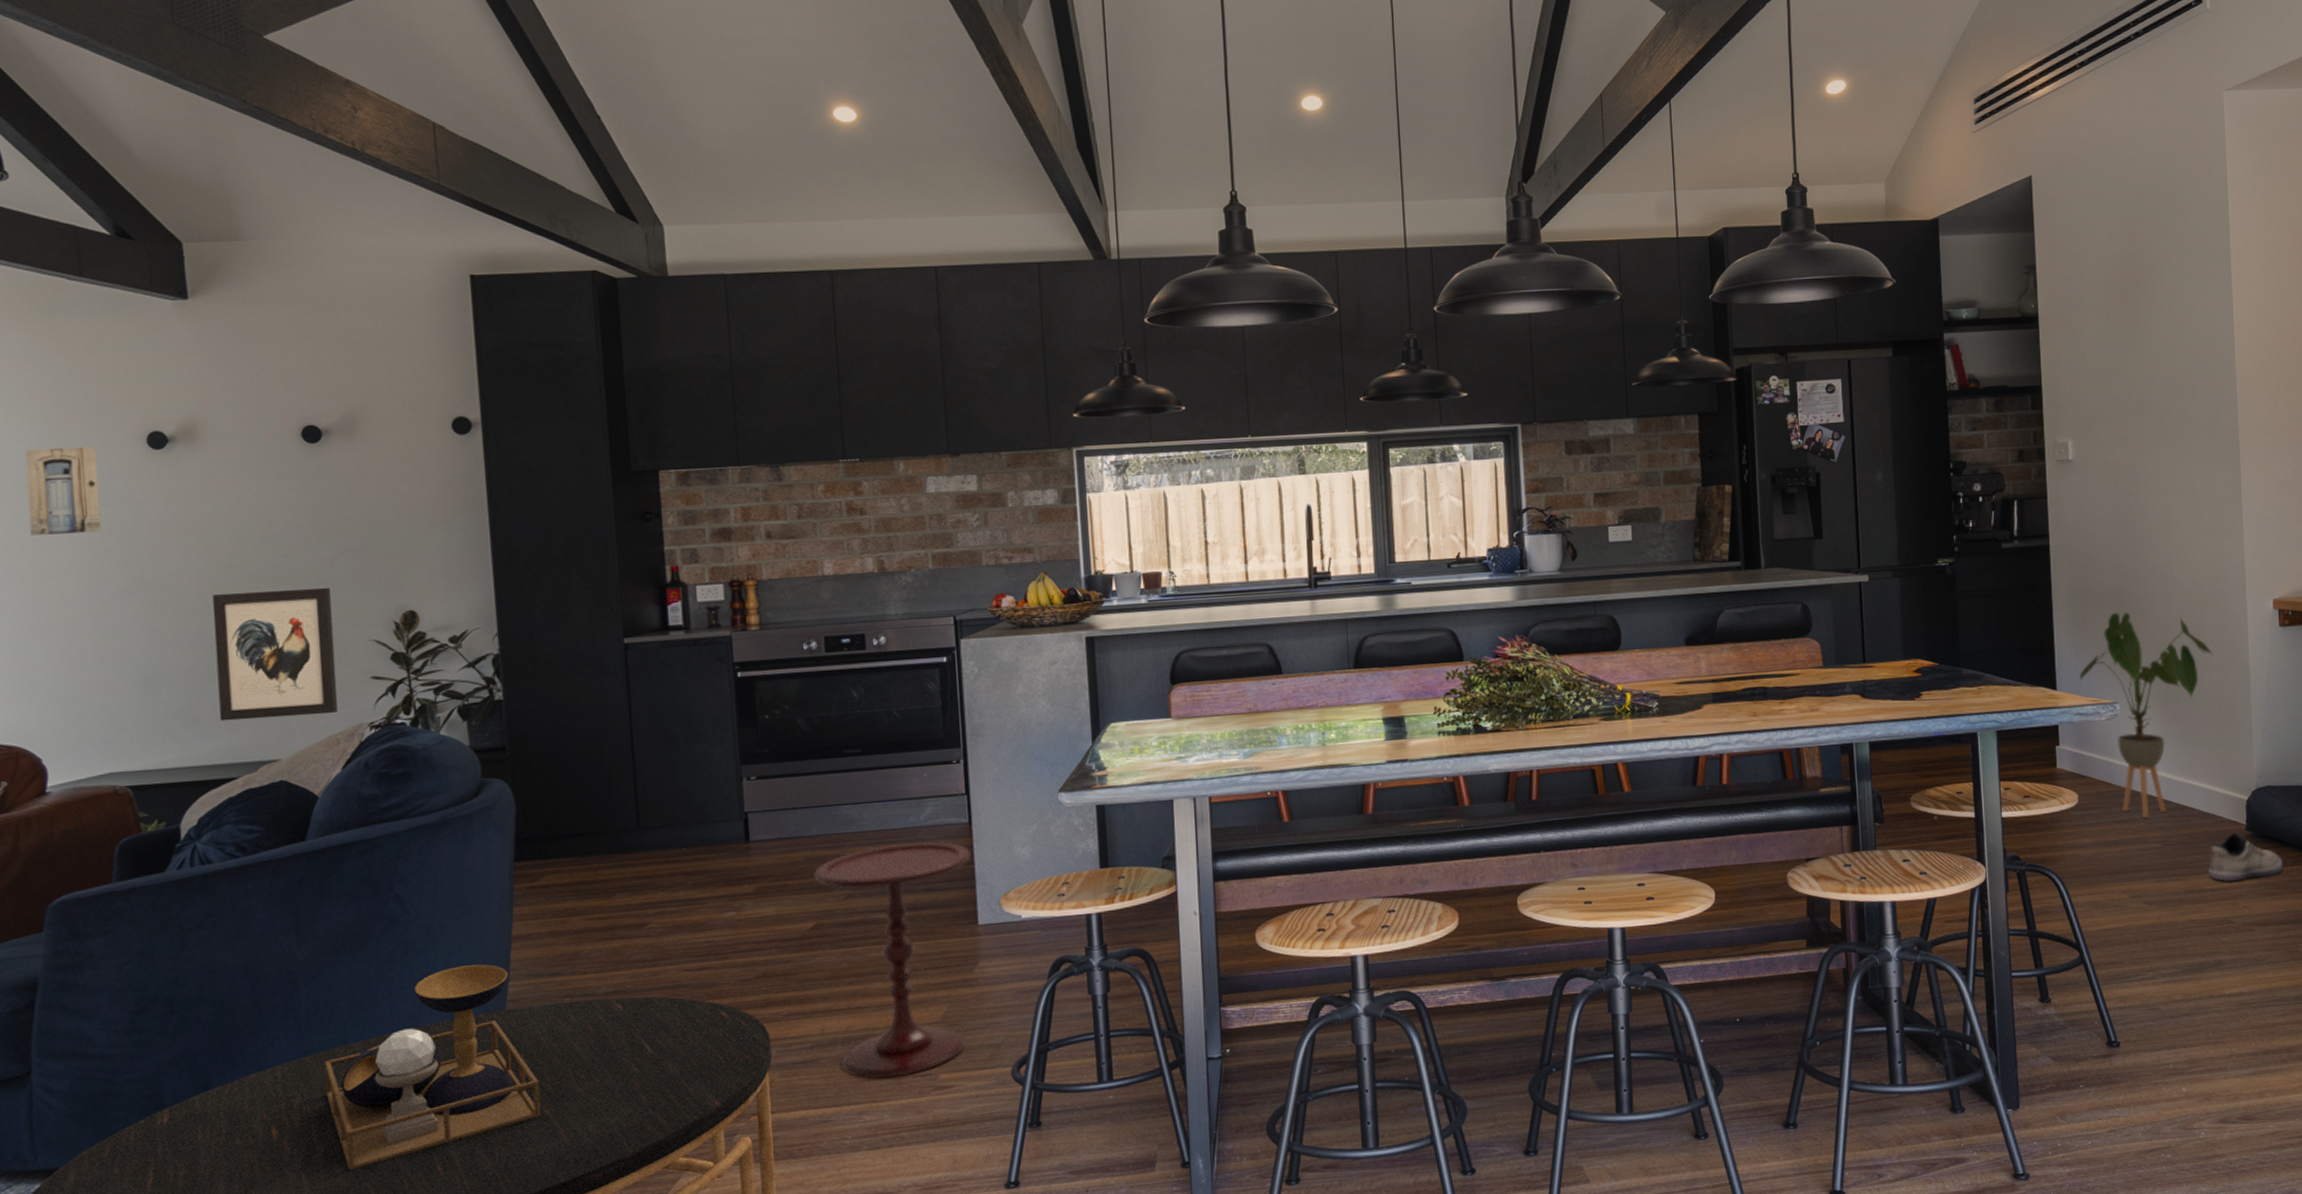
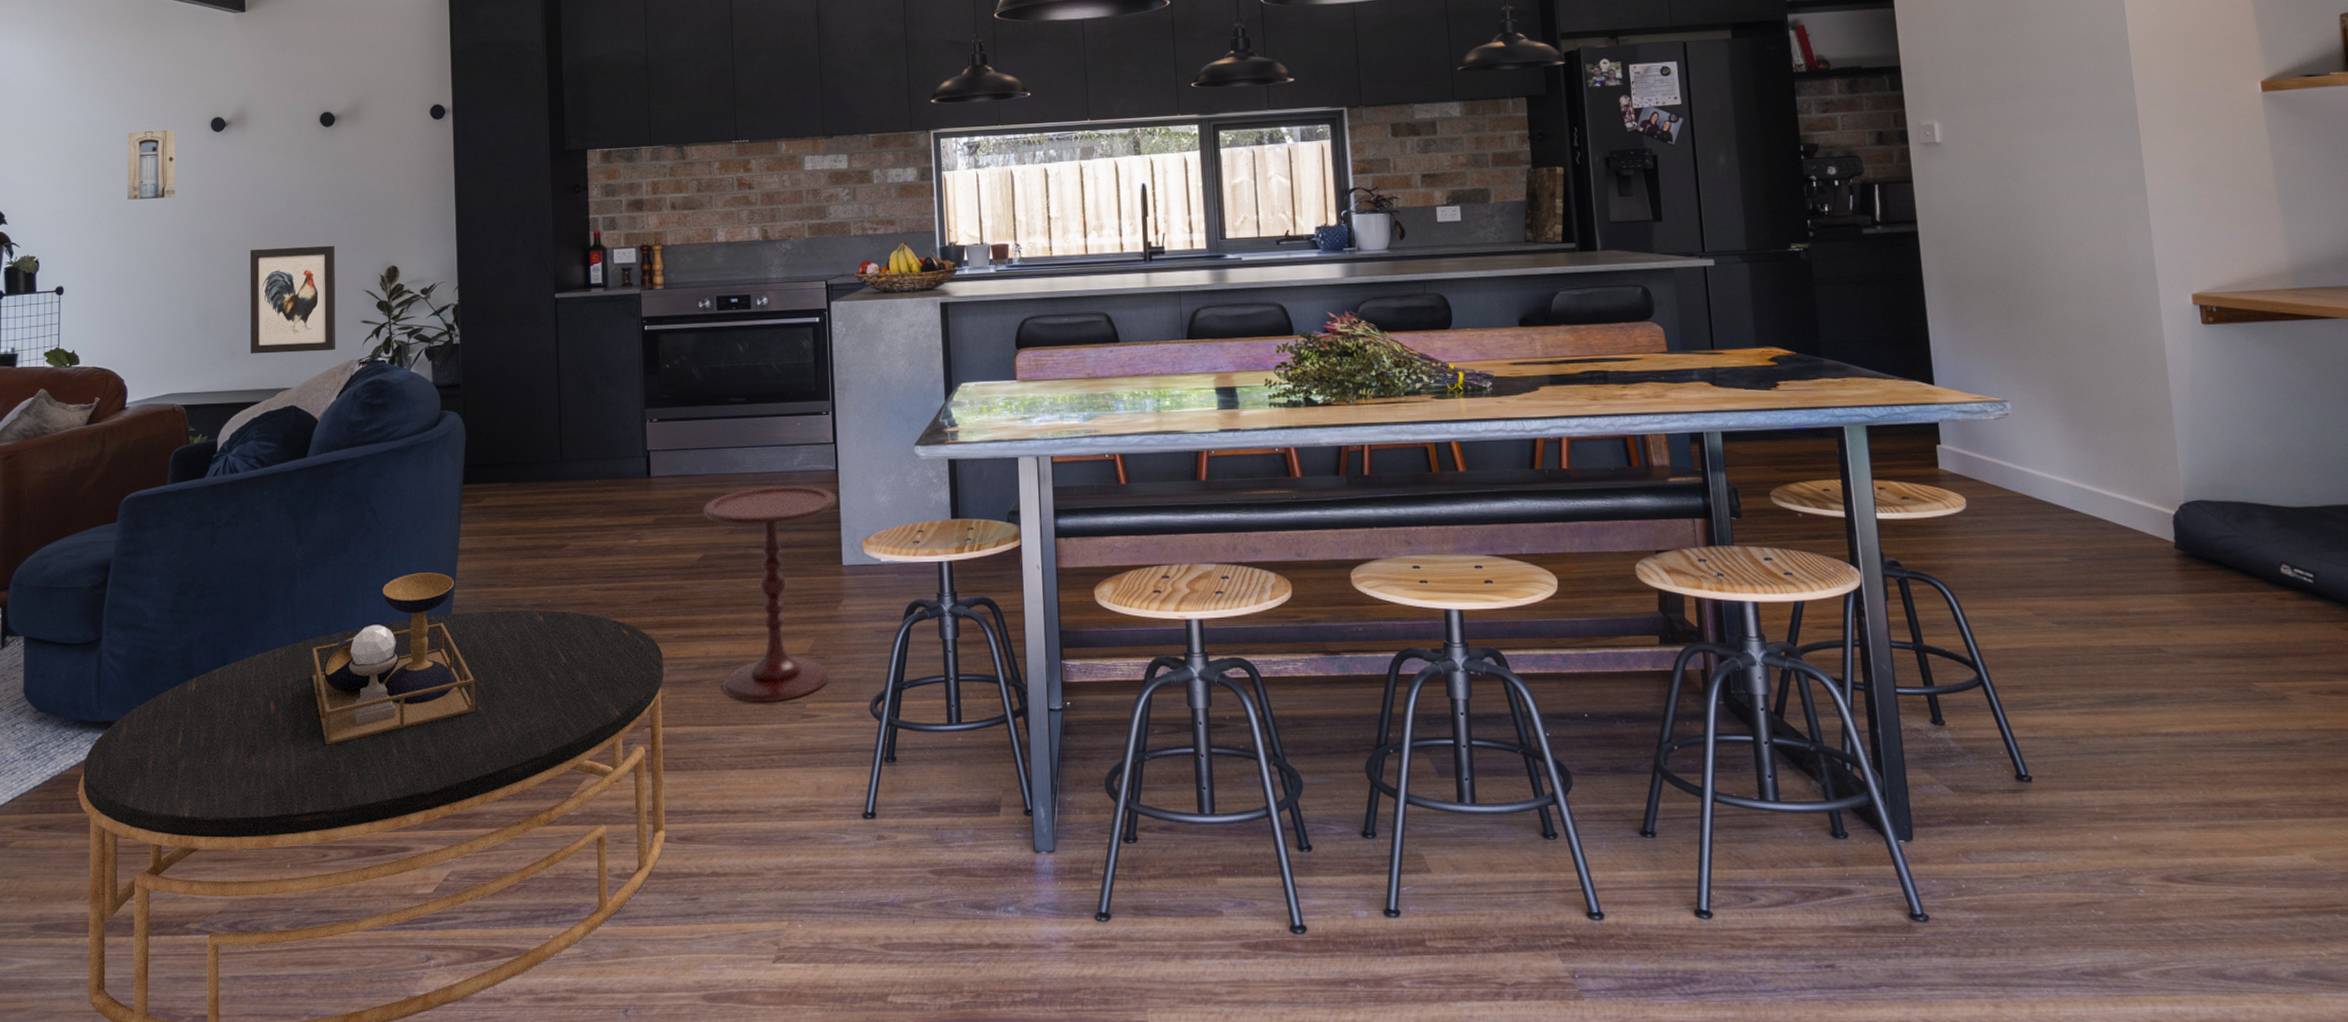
house plant: present [2079,612,2214,819] -> none [1960,303,2122,529]
shoe: present [2207,831,2284,882] -> none [2129,549,2226,606]

